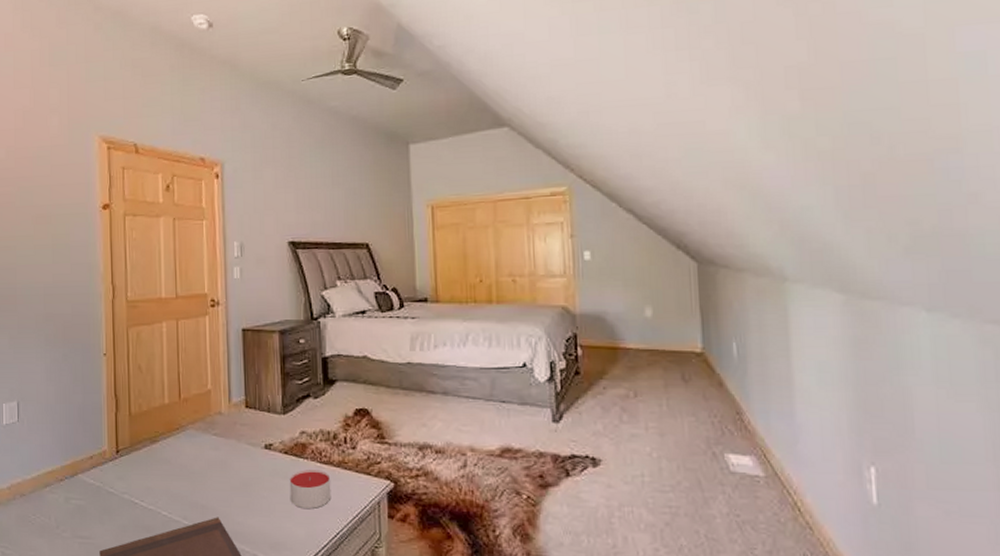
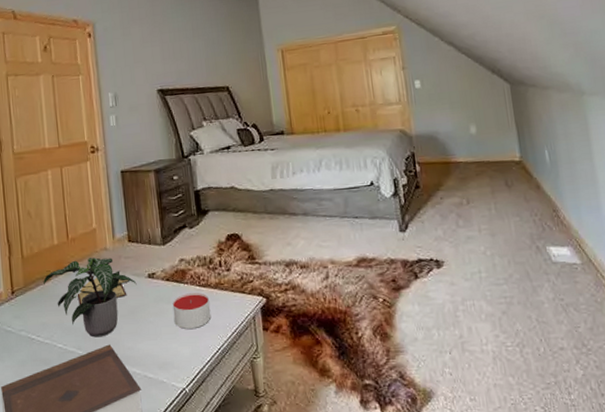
potted plant: none [151,421,252,508] -> present [43,257,137,338]
diary: none [186,443,244,472] -> present [77,277,130,305]

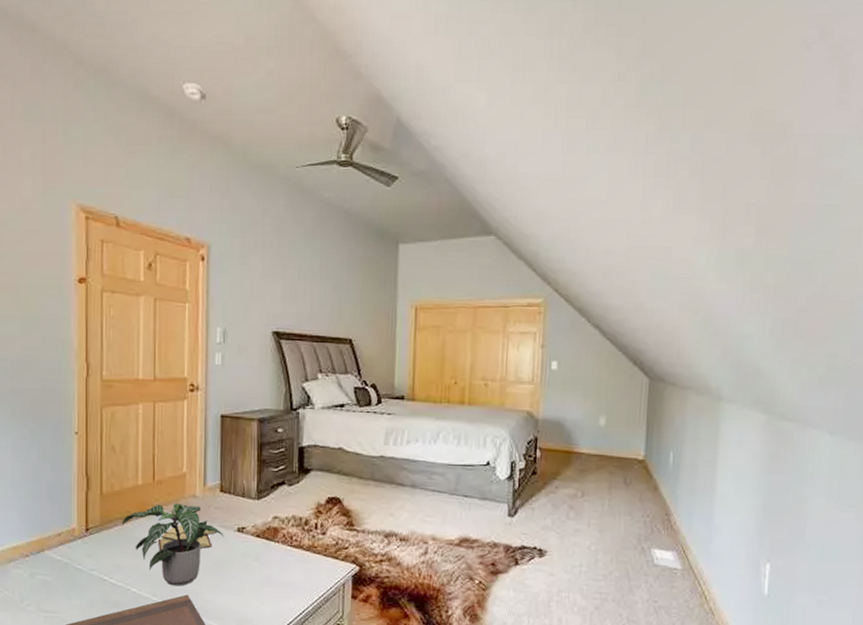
candle: present [172,292,211,329] -> none [259,552,300,589]

